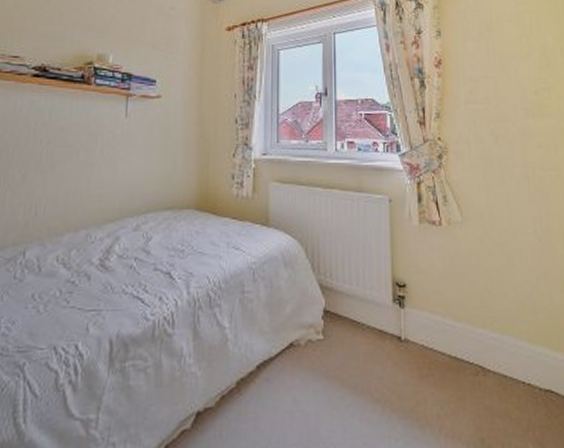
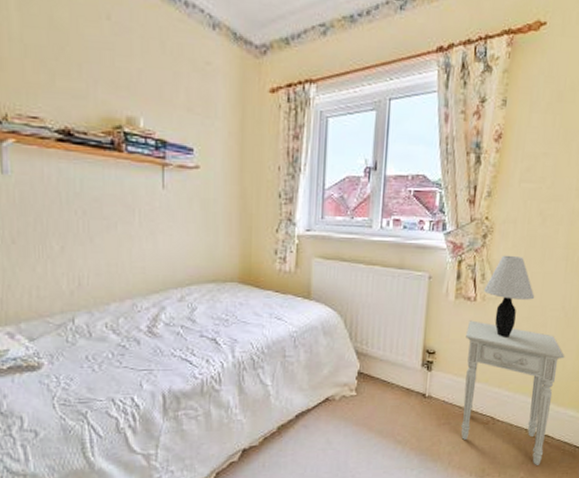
nightstand: none [436,247,551,433] -> present [461,320,565,465]
table lamp: none [448,175,503,266] -> present [484,255,535,337]

